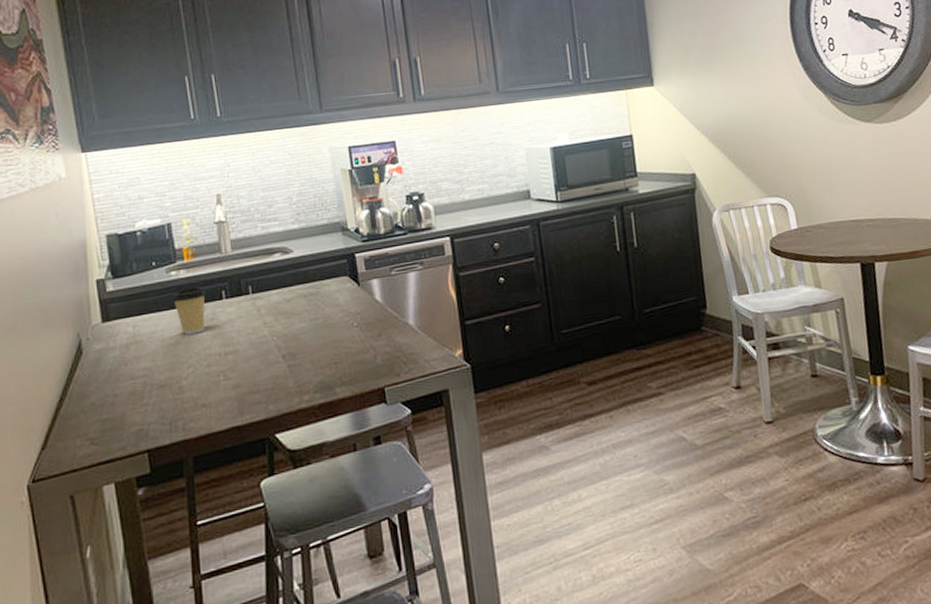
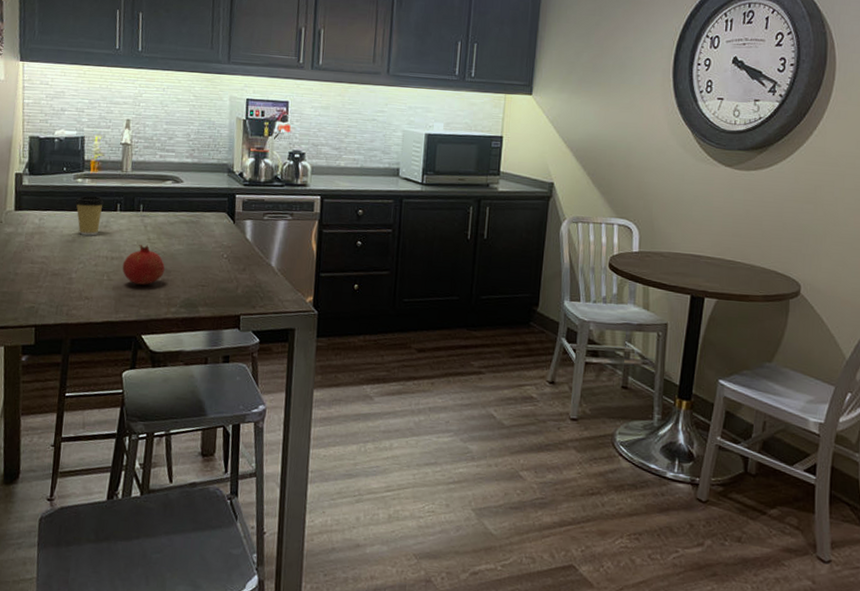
fruit: none [239,329,289,378] -> present [122,244,165,285]

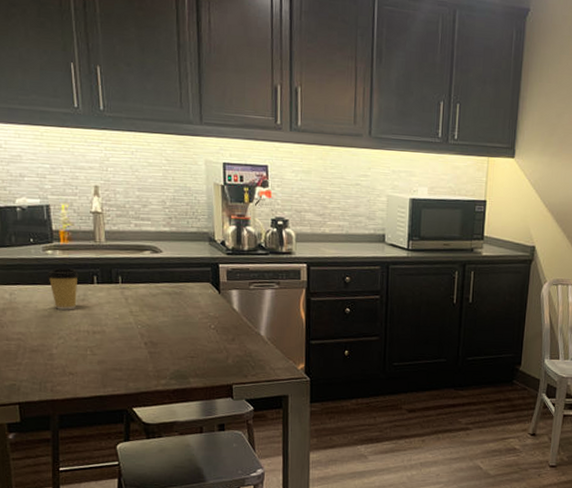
fruit: present [122,244,165,285] -> none [105,317,151,359]

